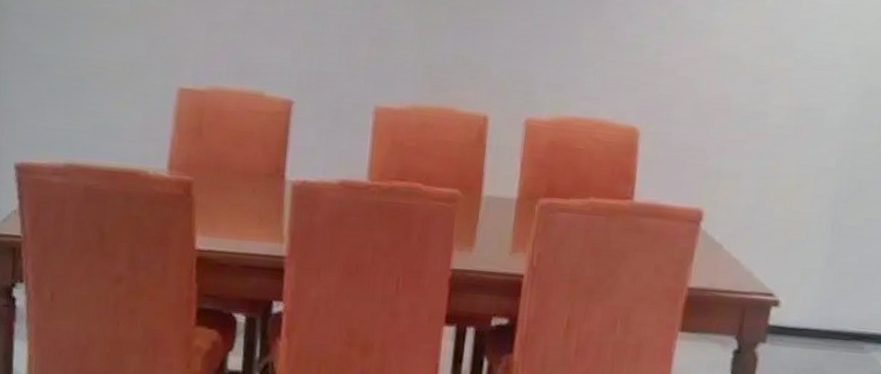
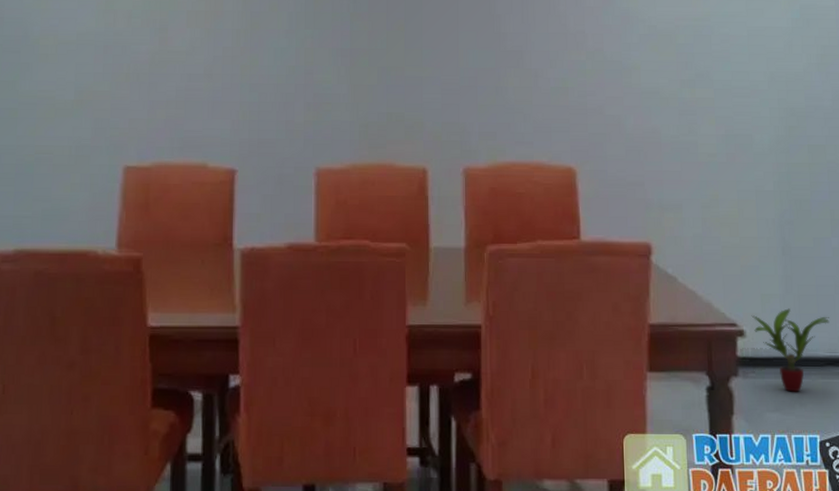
potted plant: none [789,283,865,362] -> present [751,308,830,392]

